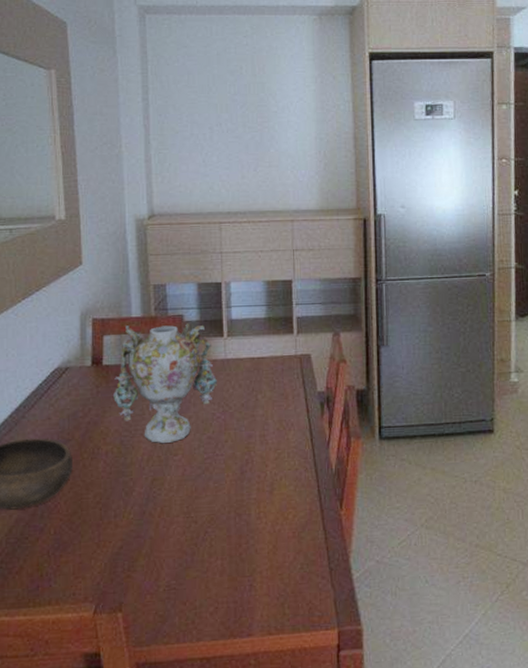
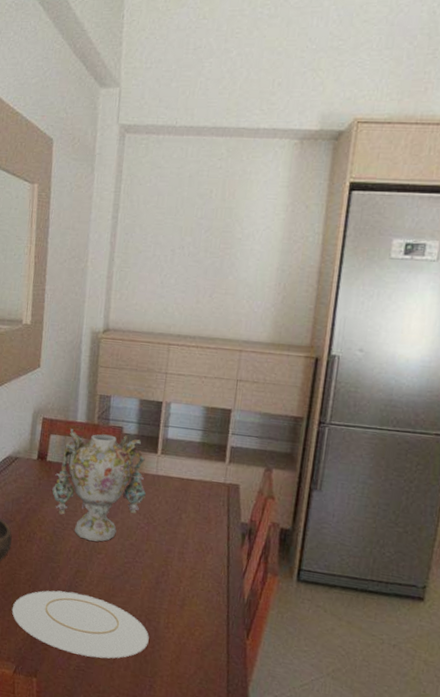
plate: none [82,503,242,573] -> present [12,590,149,659]

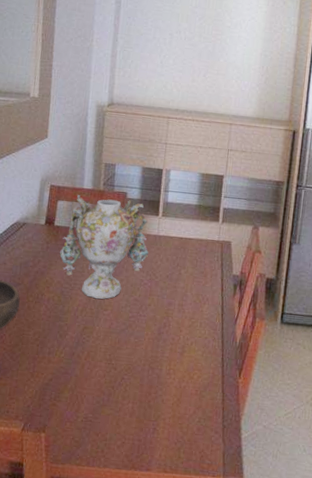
plate: present [12,590,149,659] -> none [20,347,153,408]

